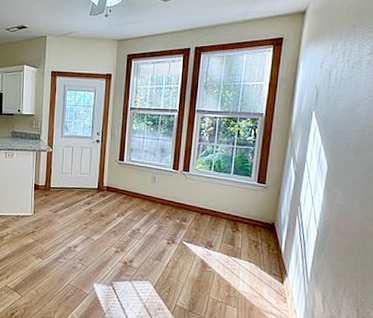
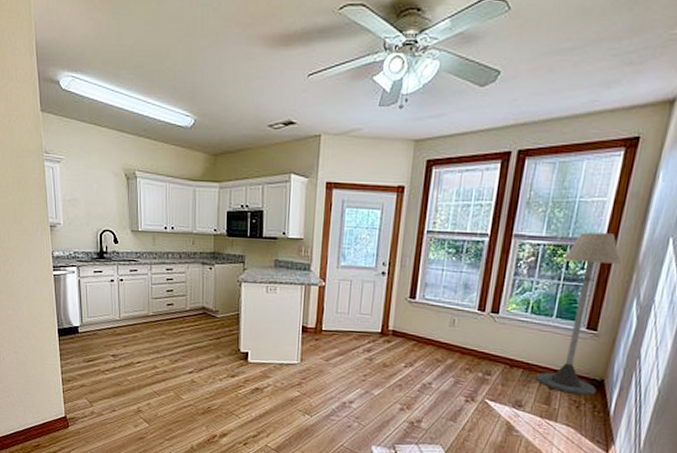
floor lamp: none [222,108,278,236] -> present [537,232,621,396]

